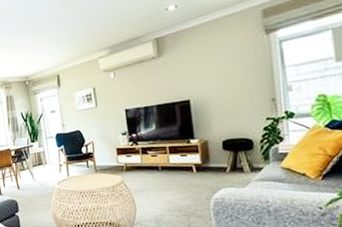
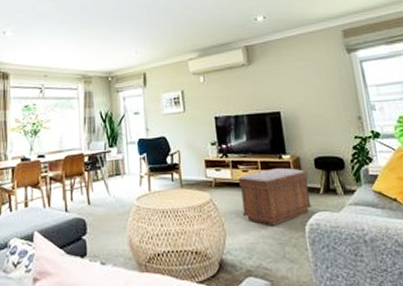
bench: none [148,151,217,201] -> present [239,167,312,226]

